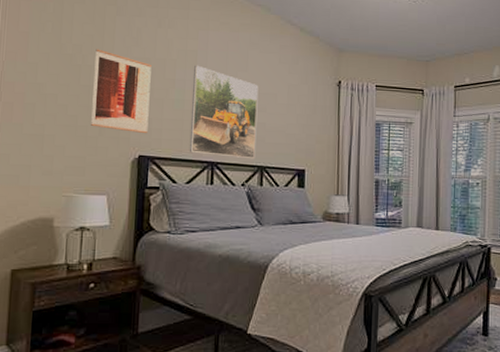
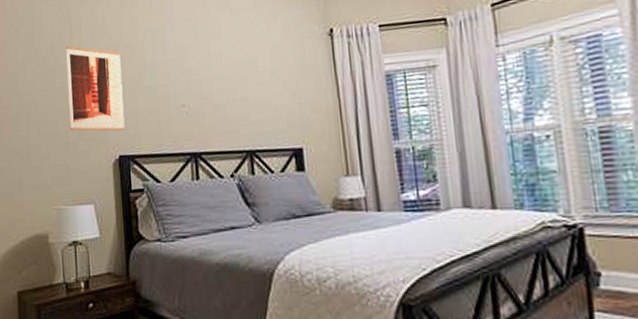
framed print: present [189,65,259,159] -> none [163,43,242,145]

